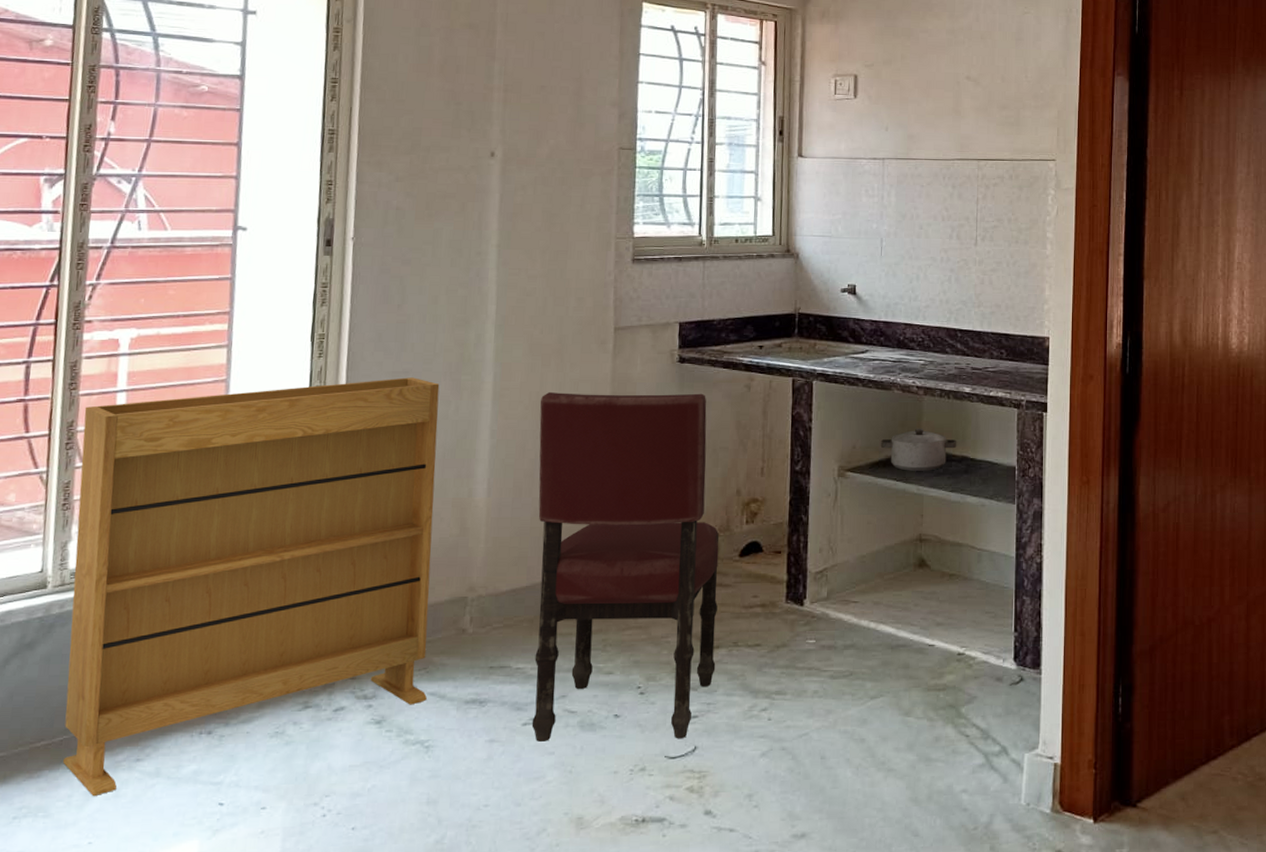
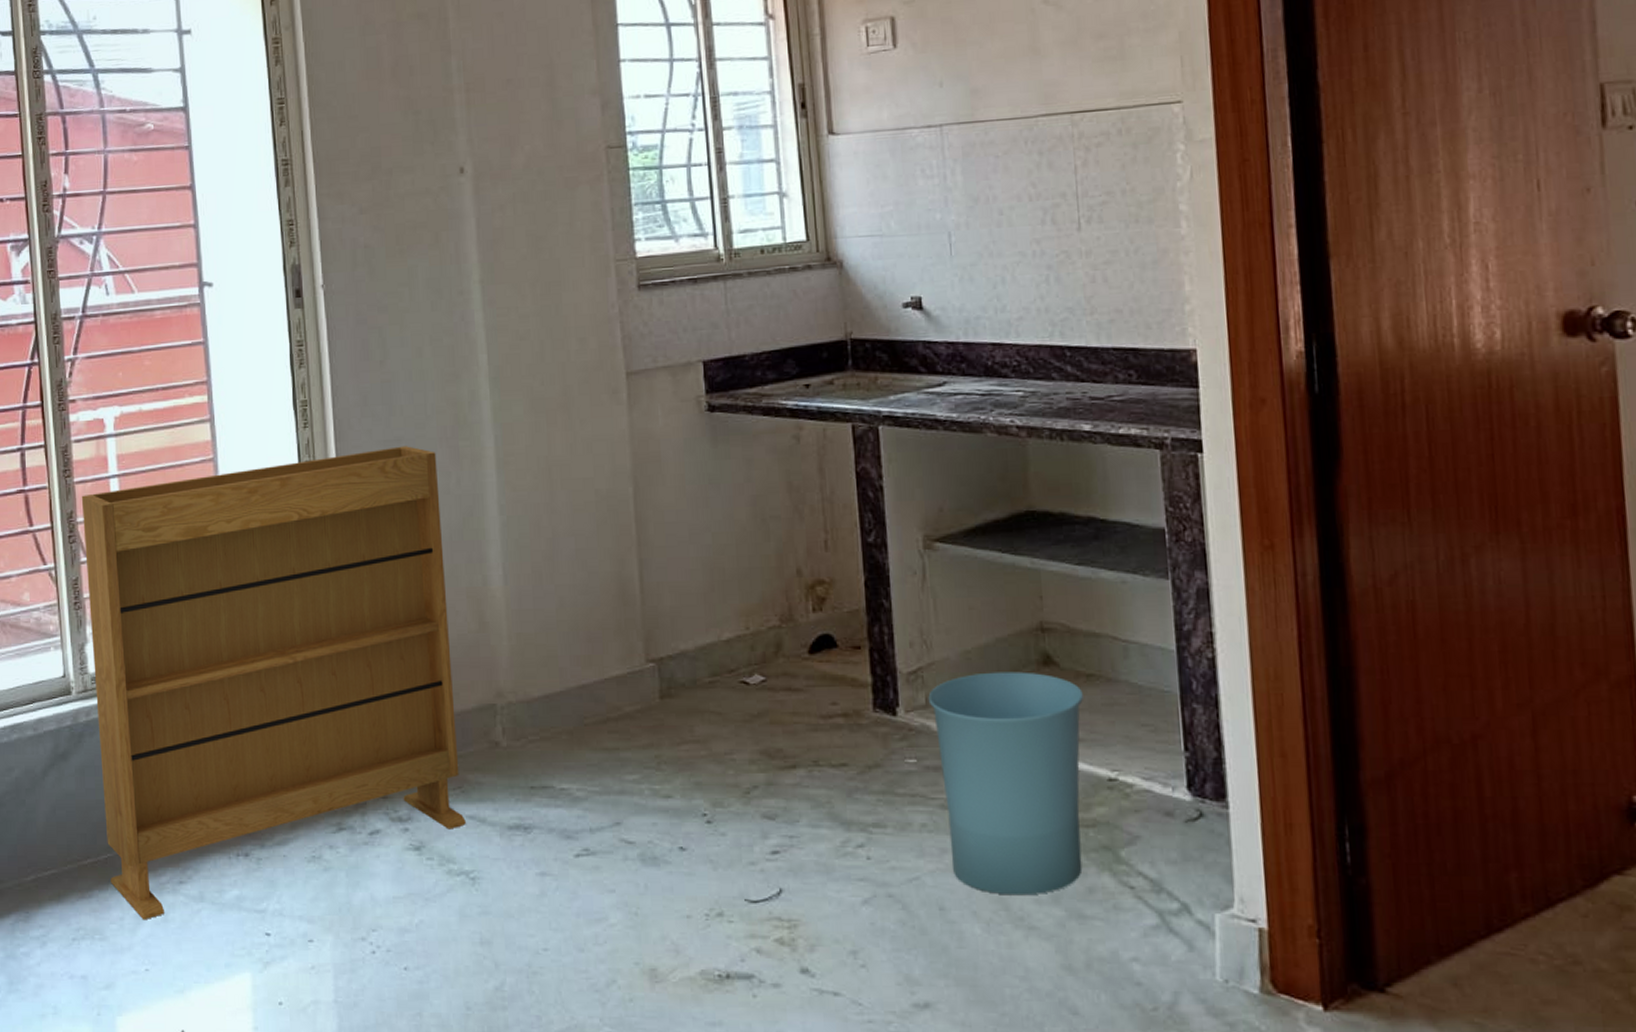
dining chair: present [531,391,719,742] -> none [551,449,795,878]
waste bin: none [829,572,945,745] -> present [928,671,1083,896]
cooking pot: present [880,428,957,471] -> none [975,481,1080,539]

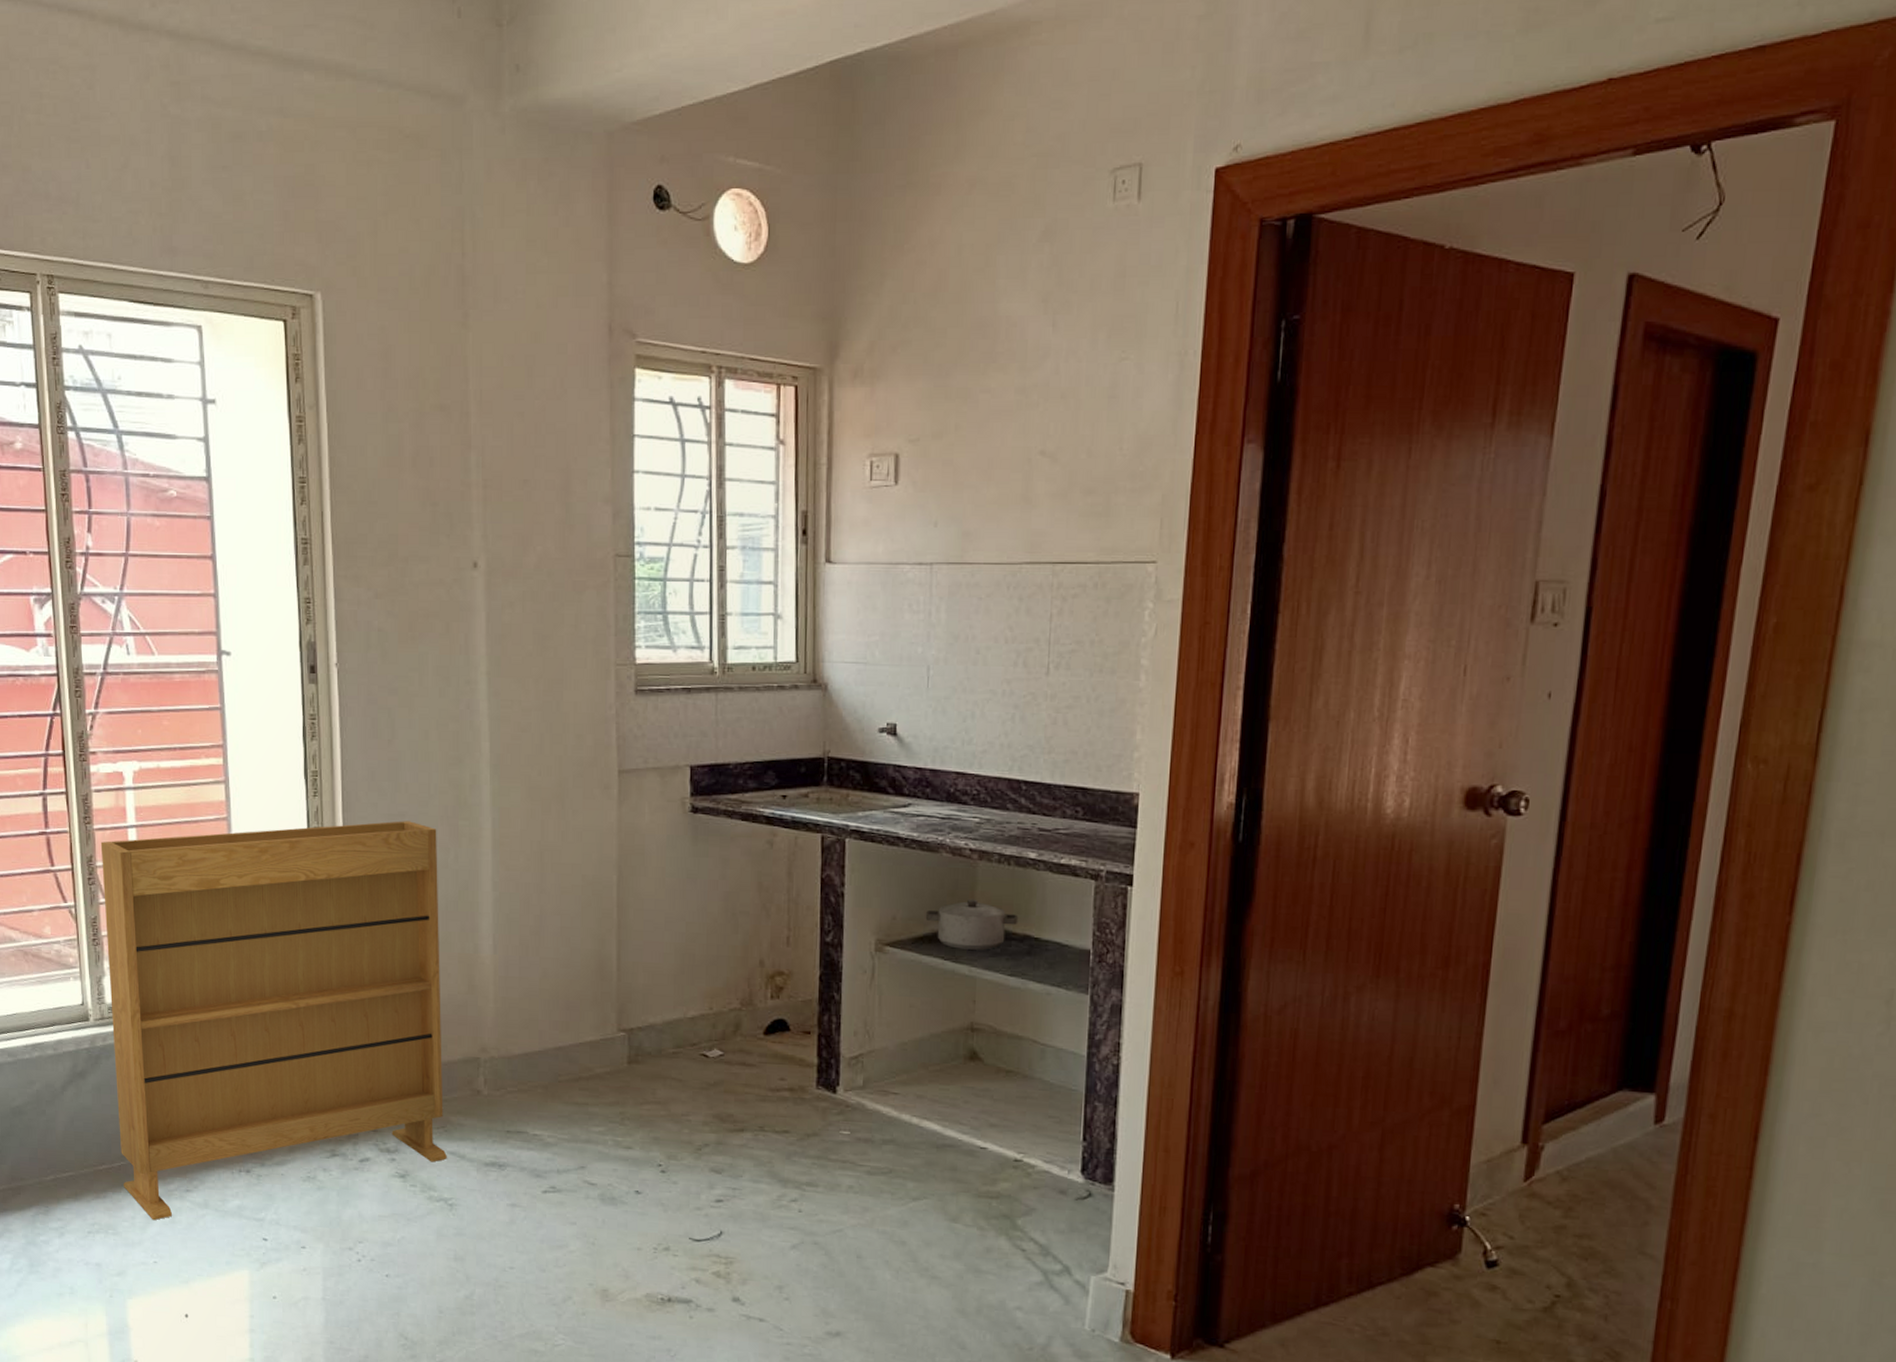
waste bin: present [928,671,1083,896] -> none [865,1062,1001,1251]
cooking pot: none [975,481,1080,539] -> present [925,899,1019,950]

